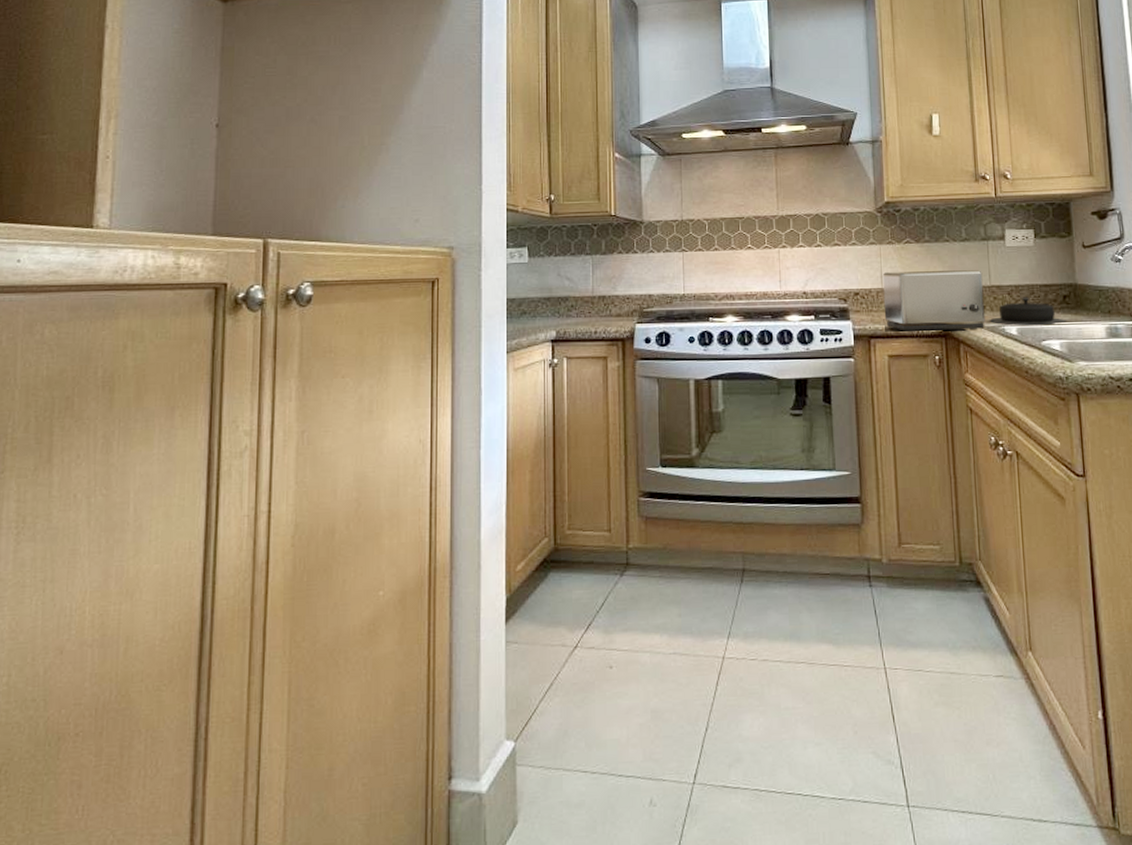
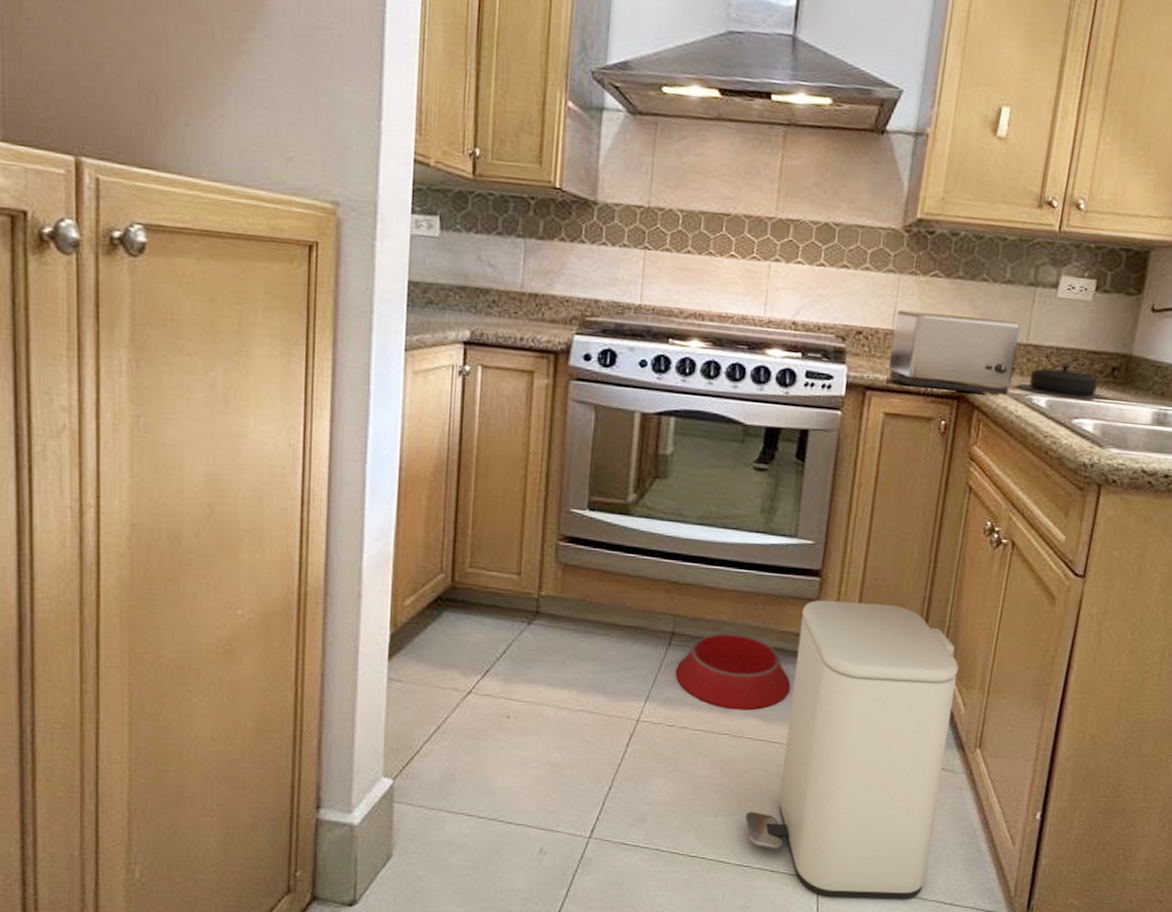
pet bowl: none [751,563,852,638] -> present [675,632,791,711]
pedal bin: none [831,521,1010,826] -> present [744,599,959,900]

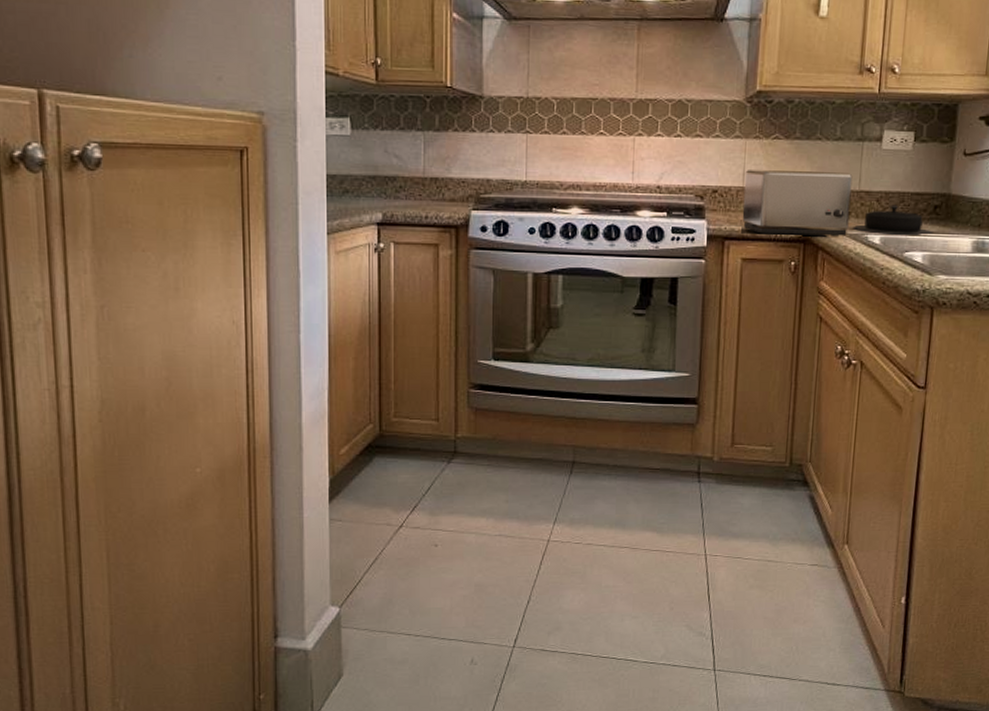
pet bowl: present [675,632,791,711] -> none [579,458,679,526]
pedal bin: present [744,599,959,900] -> none [647,424,824,686]

